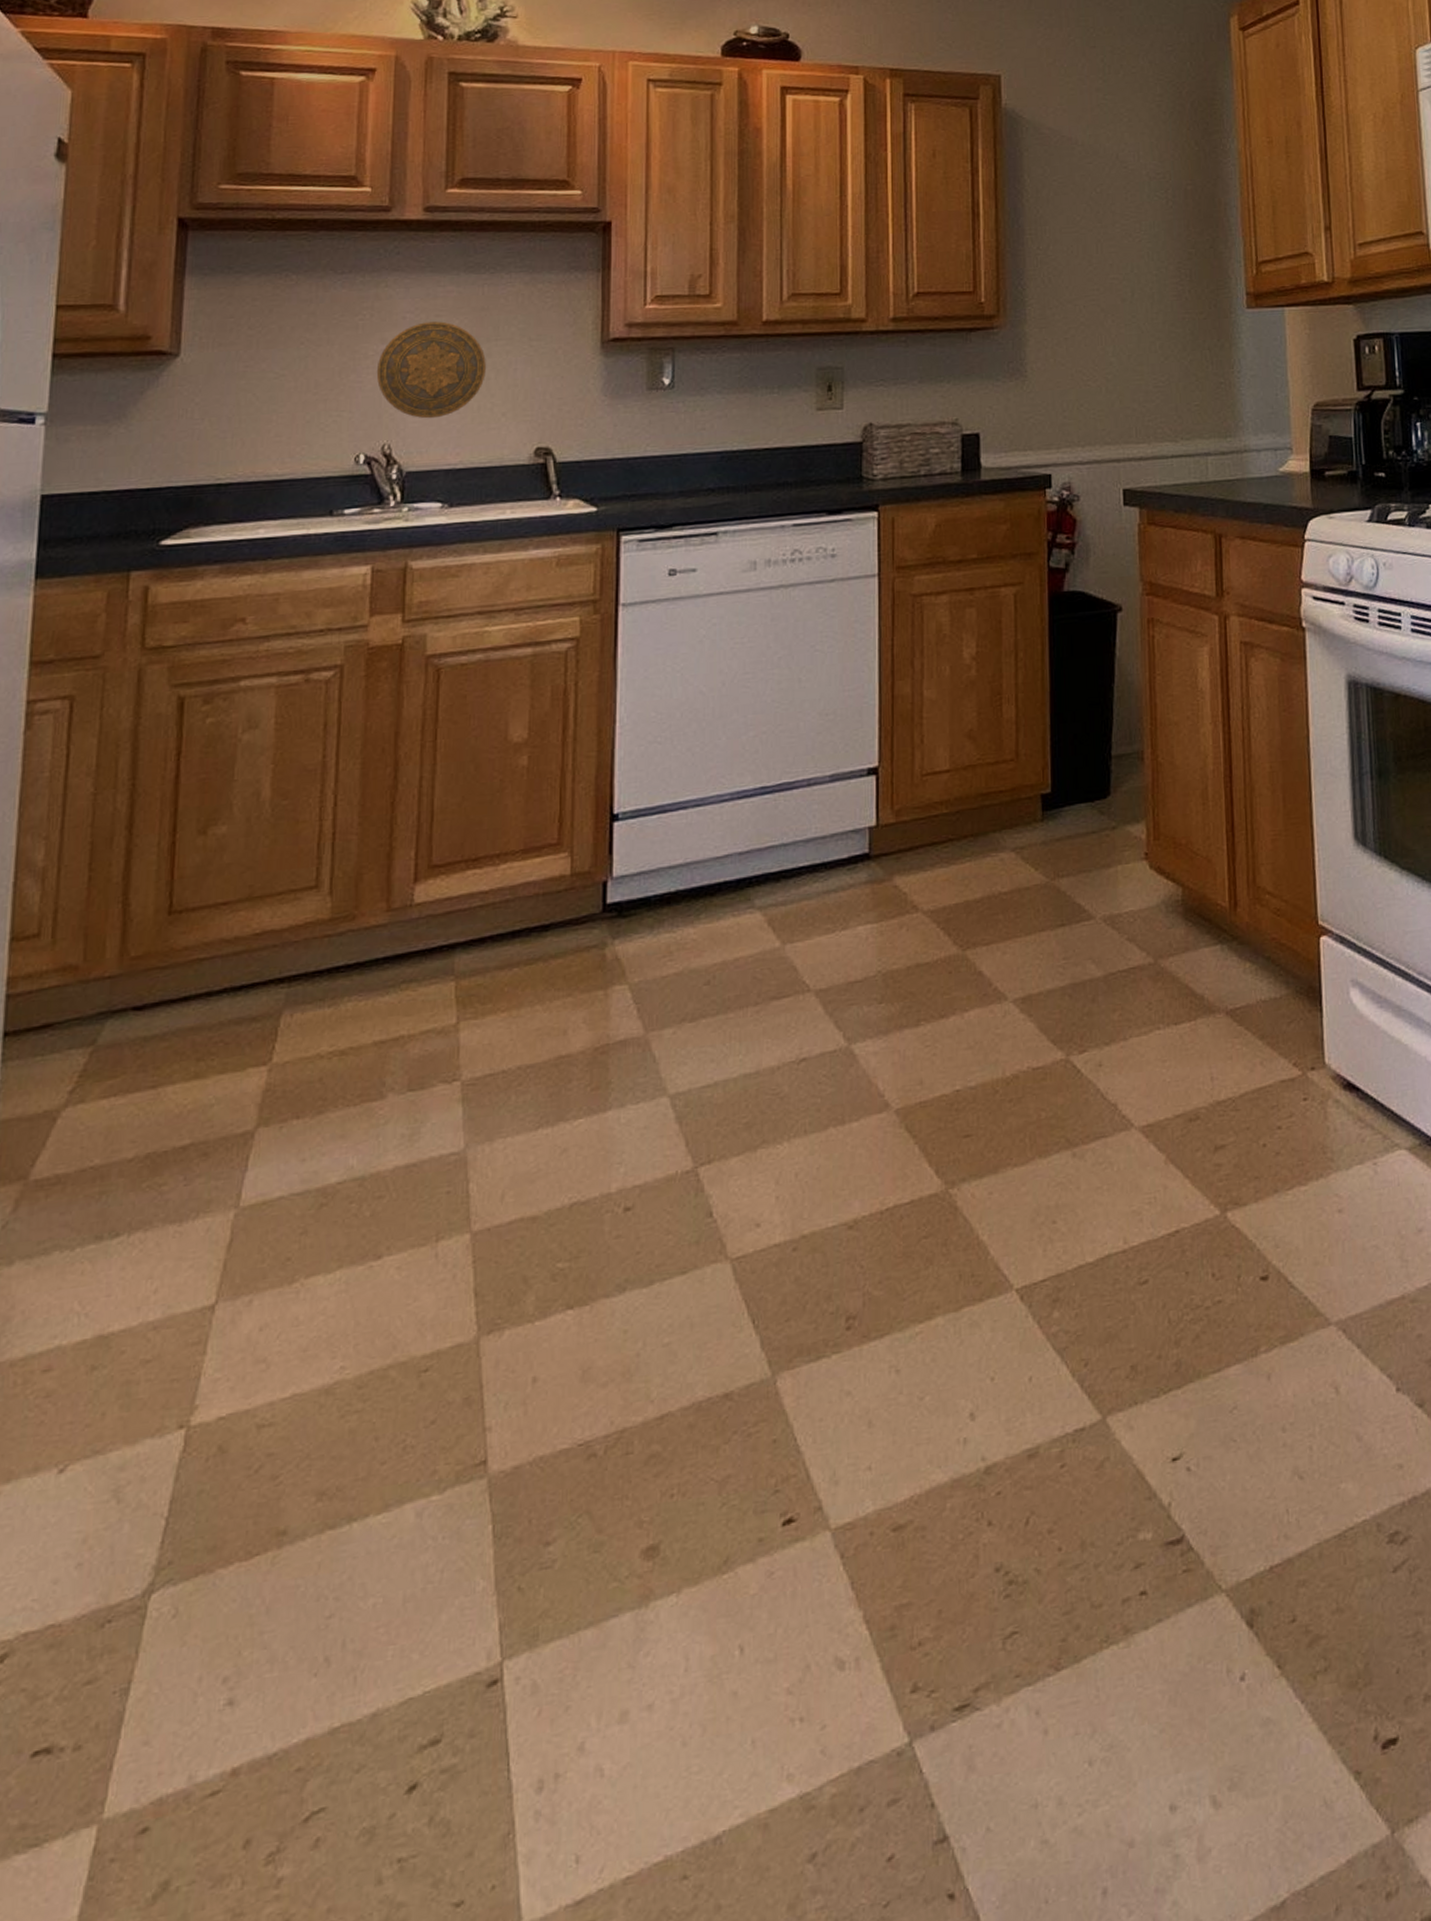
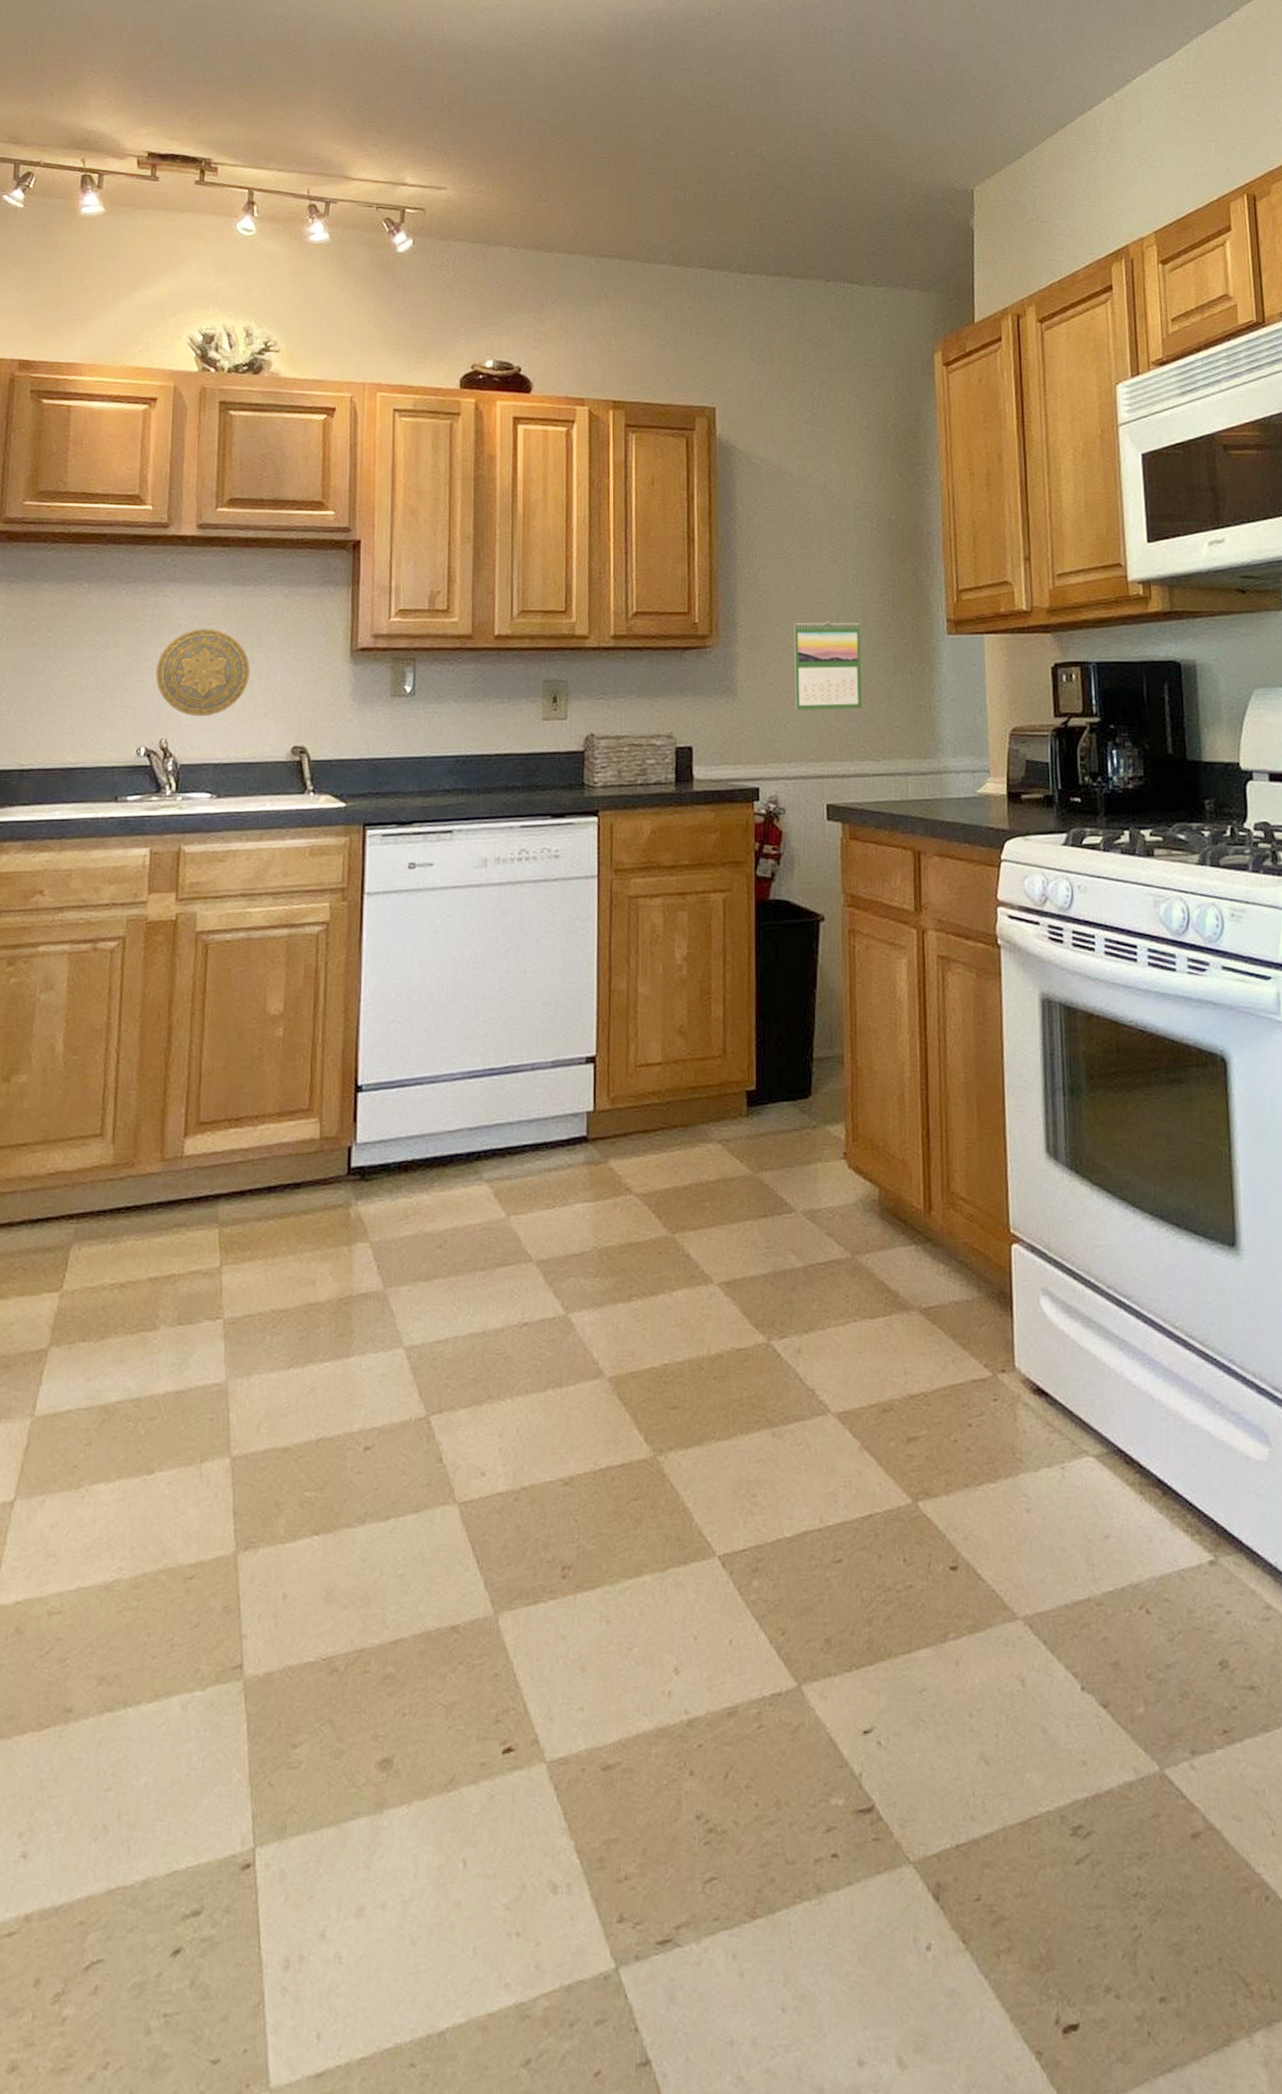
calendar: none [1086,297,1159,392] -> present [794,621,862,711]

